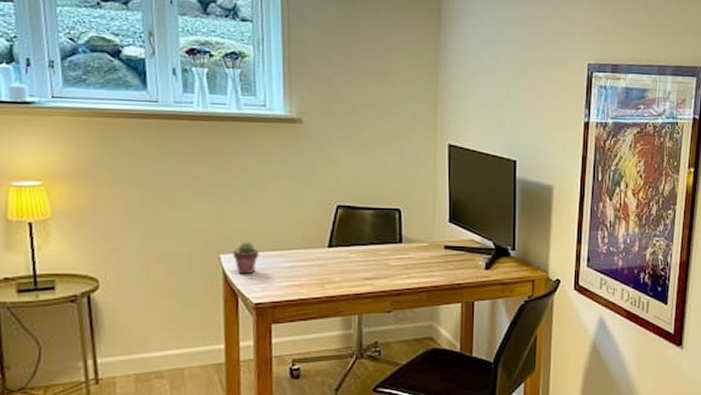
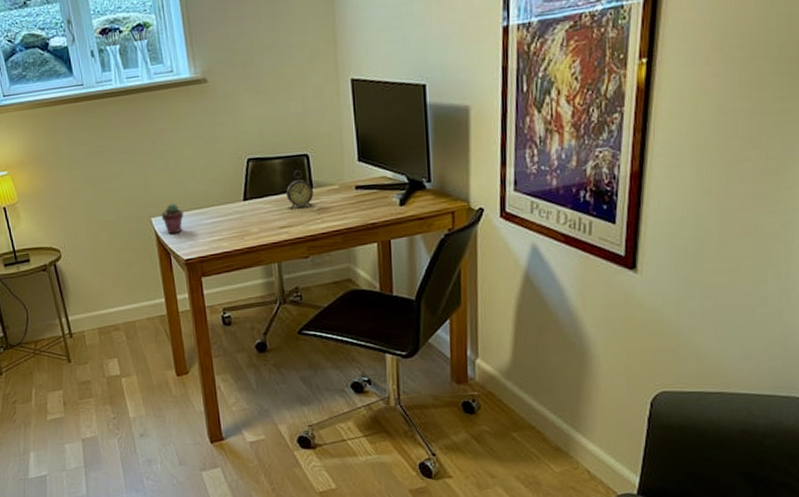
alarm clock: none [375,224,402,262] -> present [286,170,313,209]

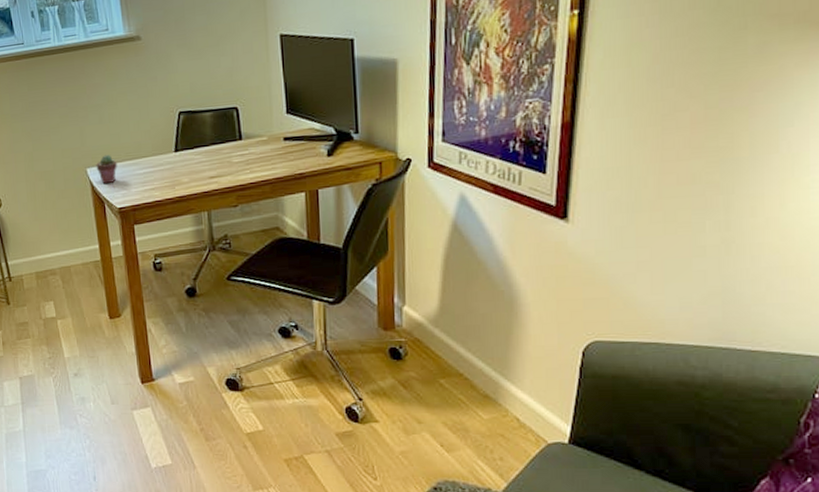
alarm clock: present [286,170,313,209] -> none [216,123,243,160]

